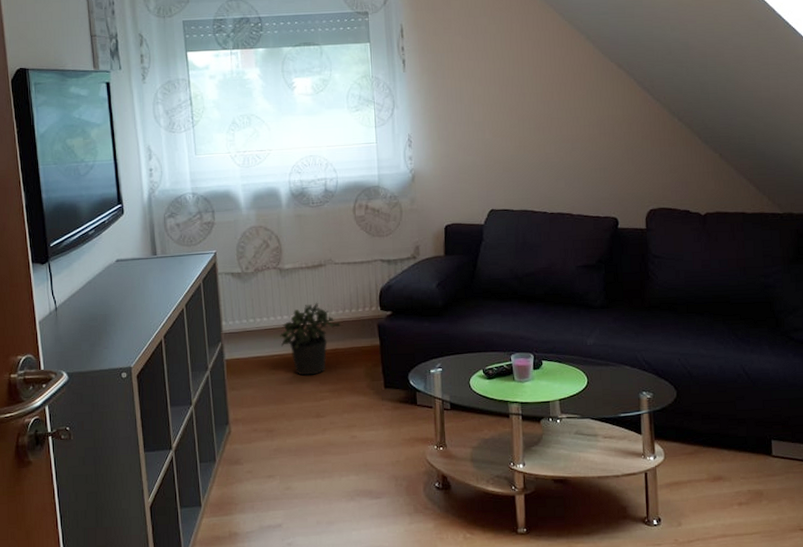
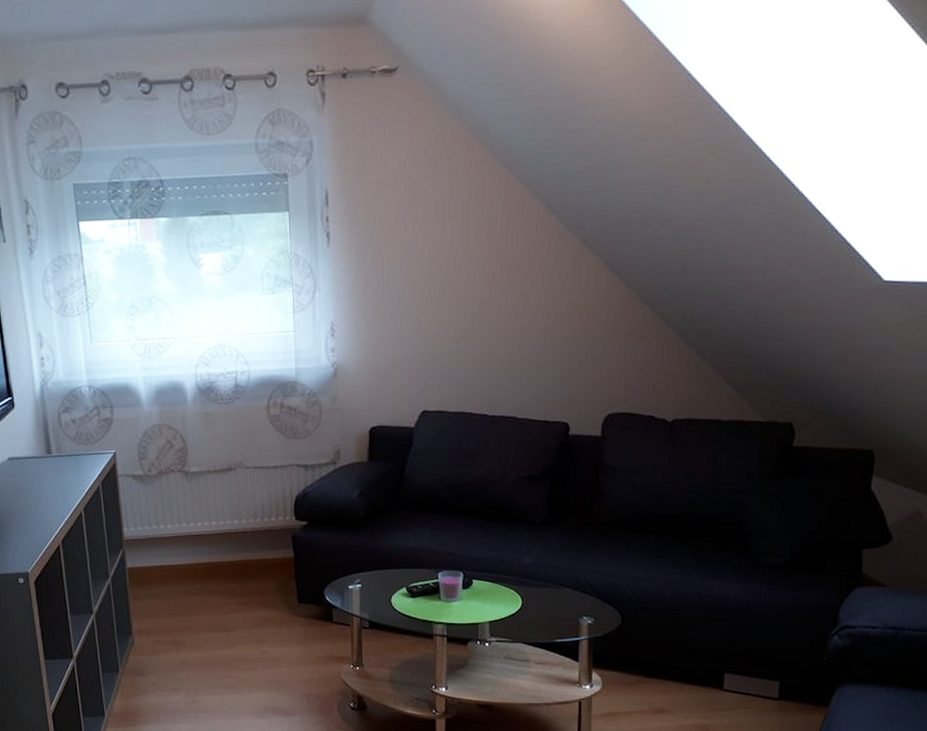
potted plant: present [280,302,341,376] -> none [186,509,252,587]

